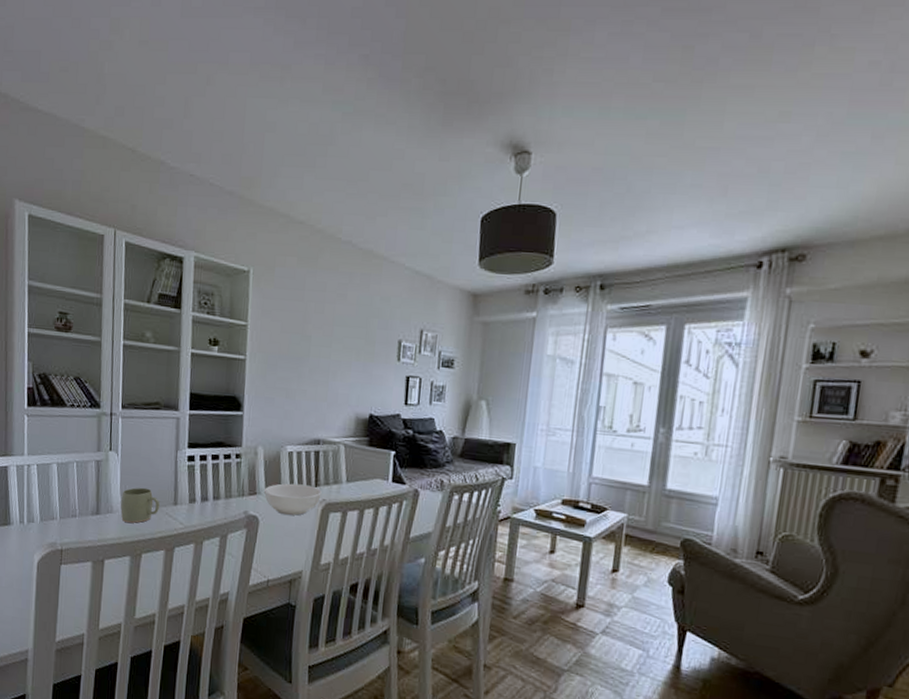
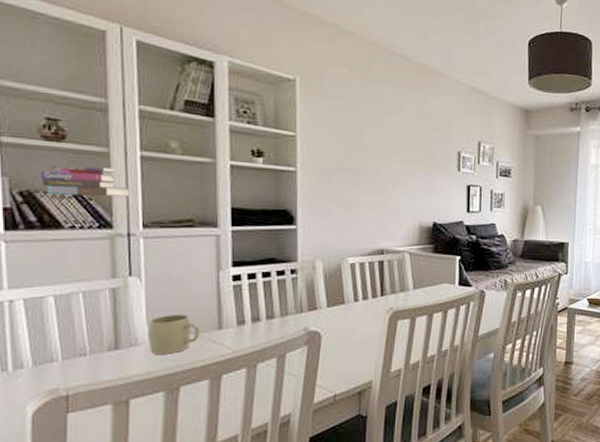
books: none [52,352,114,381] -> present [40,165,130,197]
bowl: present [263,483,322,516] -> none [325,295,388,328]

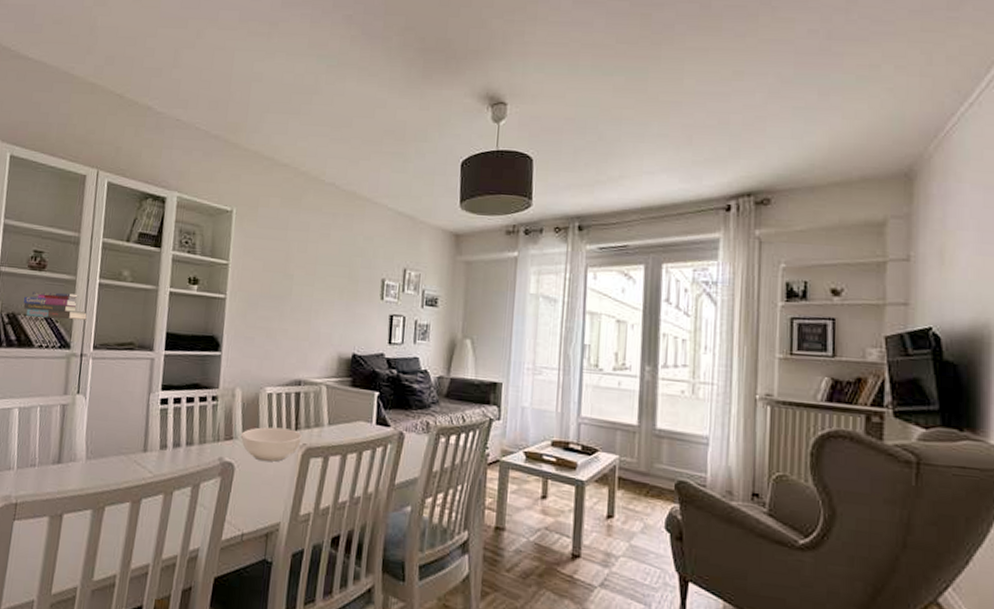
mug: present [147,314,199,354] -> none [84,433,128,473]
bowl: none [325,295,388,328] -> present [240,427,302,462]

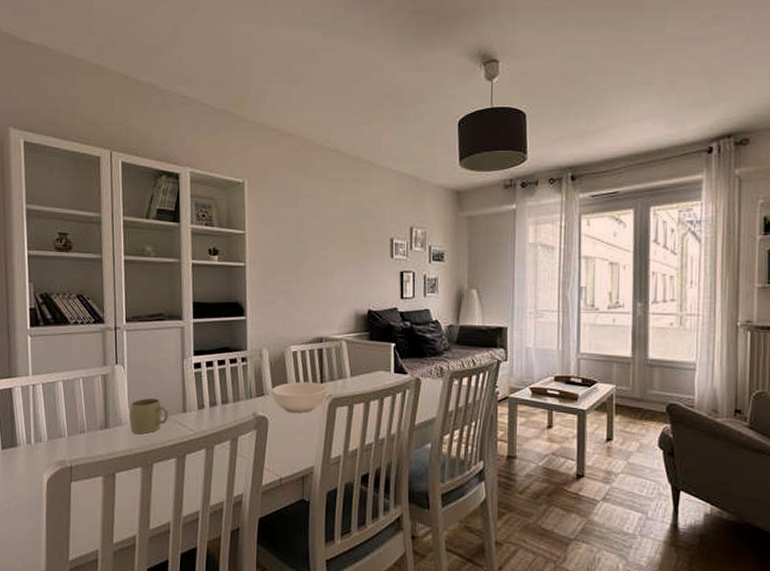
books: present [23,291,87,320] -> none [54,271,116,296]
mug: none [84,433,128,473] -> present [128,398,168,434]

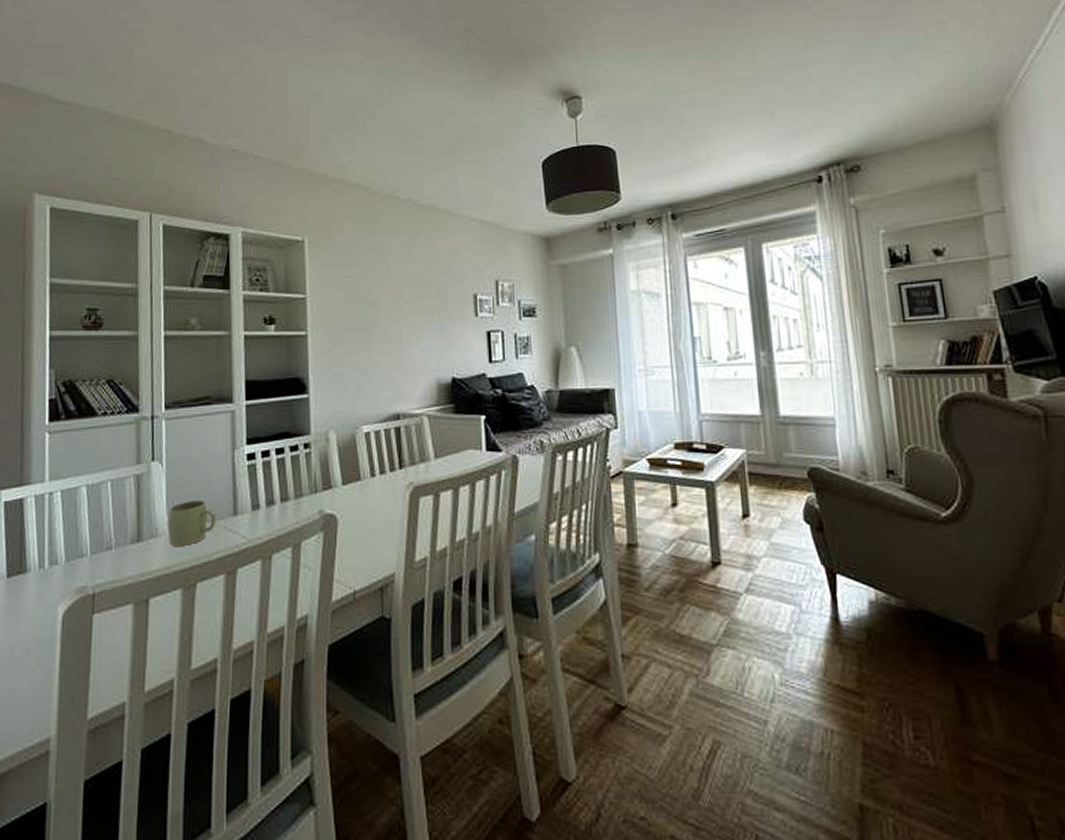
bowl: present [271,382,327,414] -> none [340,468,408,508]

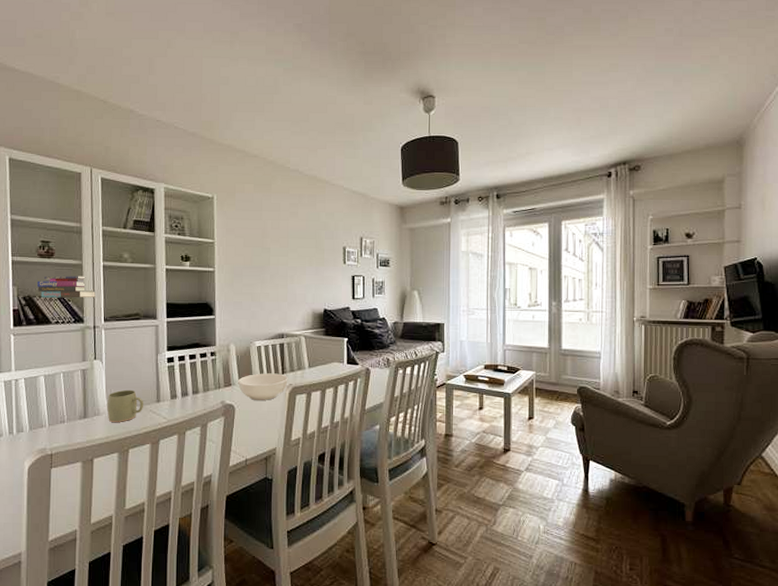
books: none [80,350,154,382] -> present [36,275,96,298]
bowl: none [340,468,408,508] -> present [237,373,288,401]

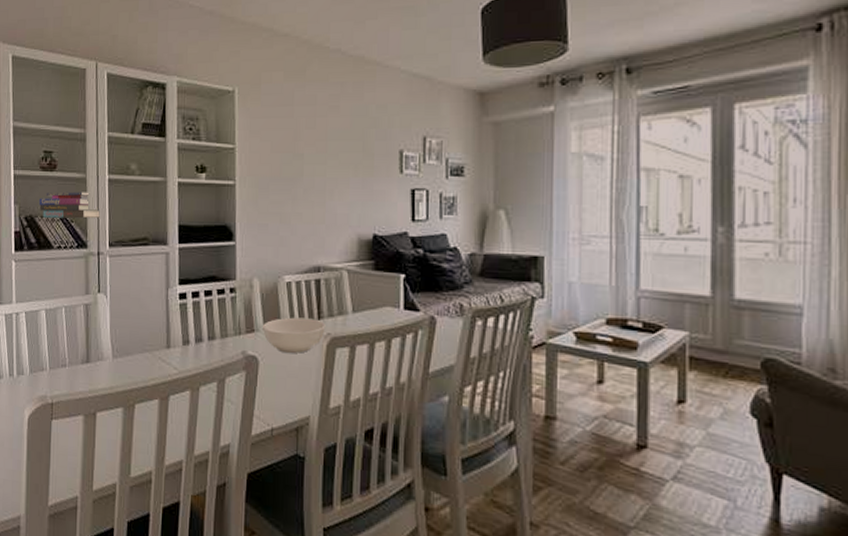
mug: present [106,389,143,422] -> none [110,330,151,370]

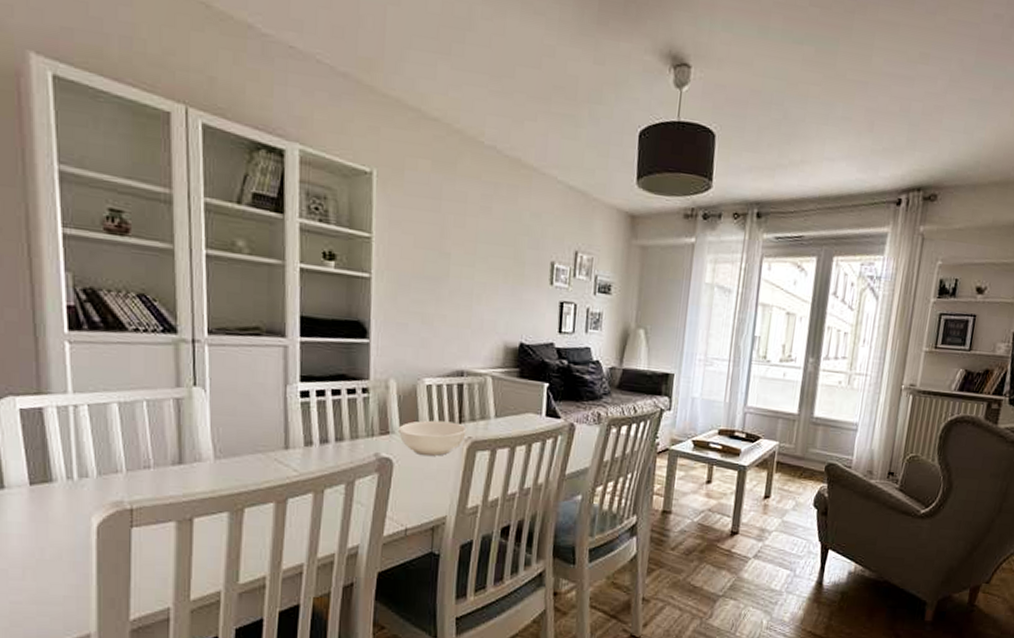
books: present [38,191,100,219] -> none [103,262,195,299]

